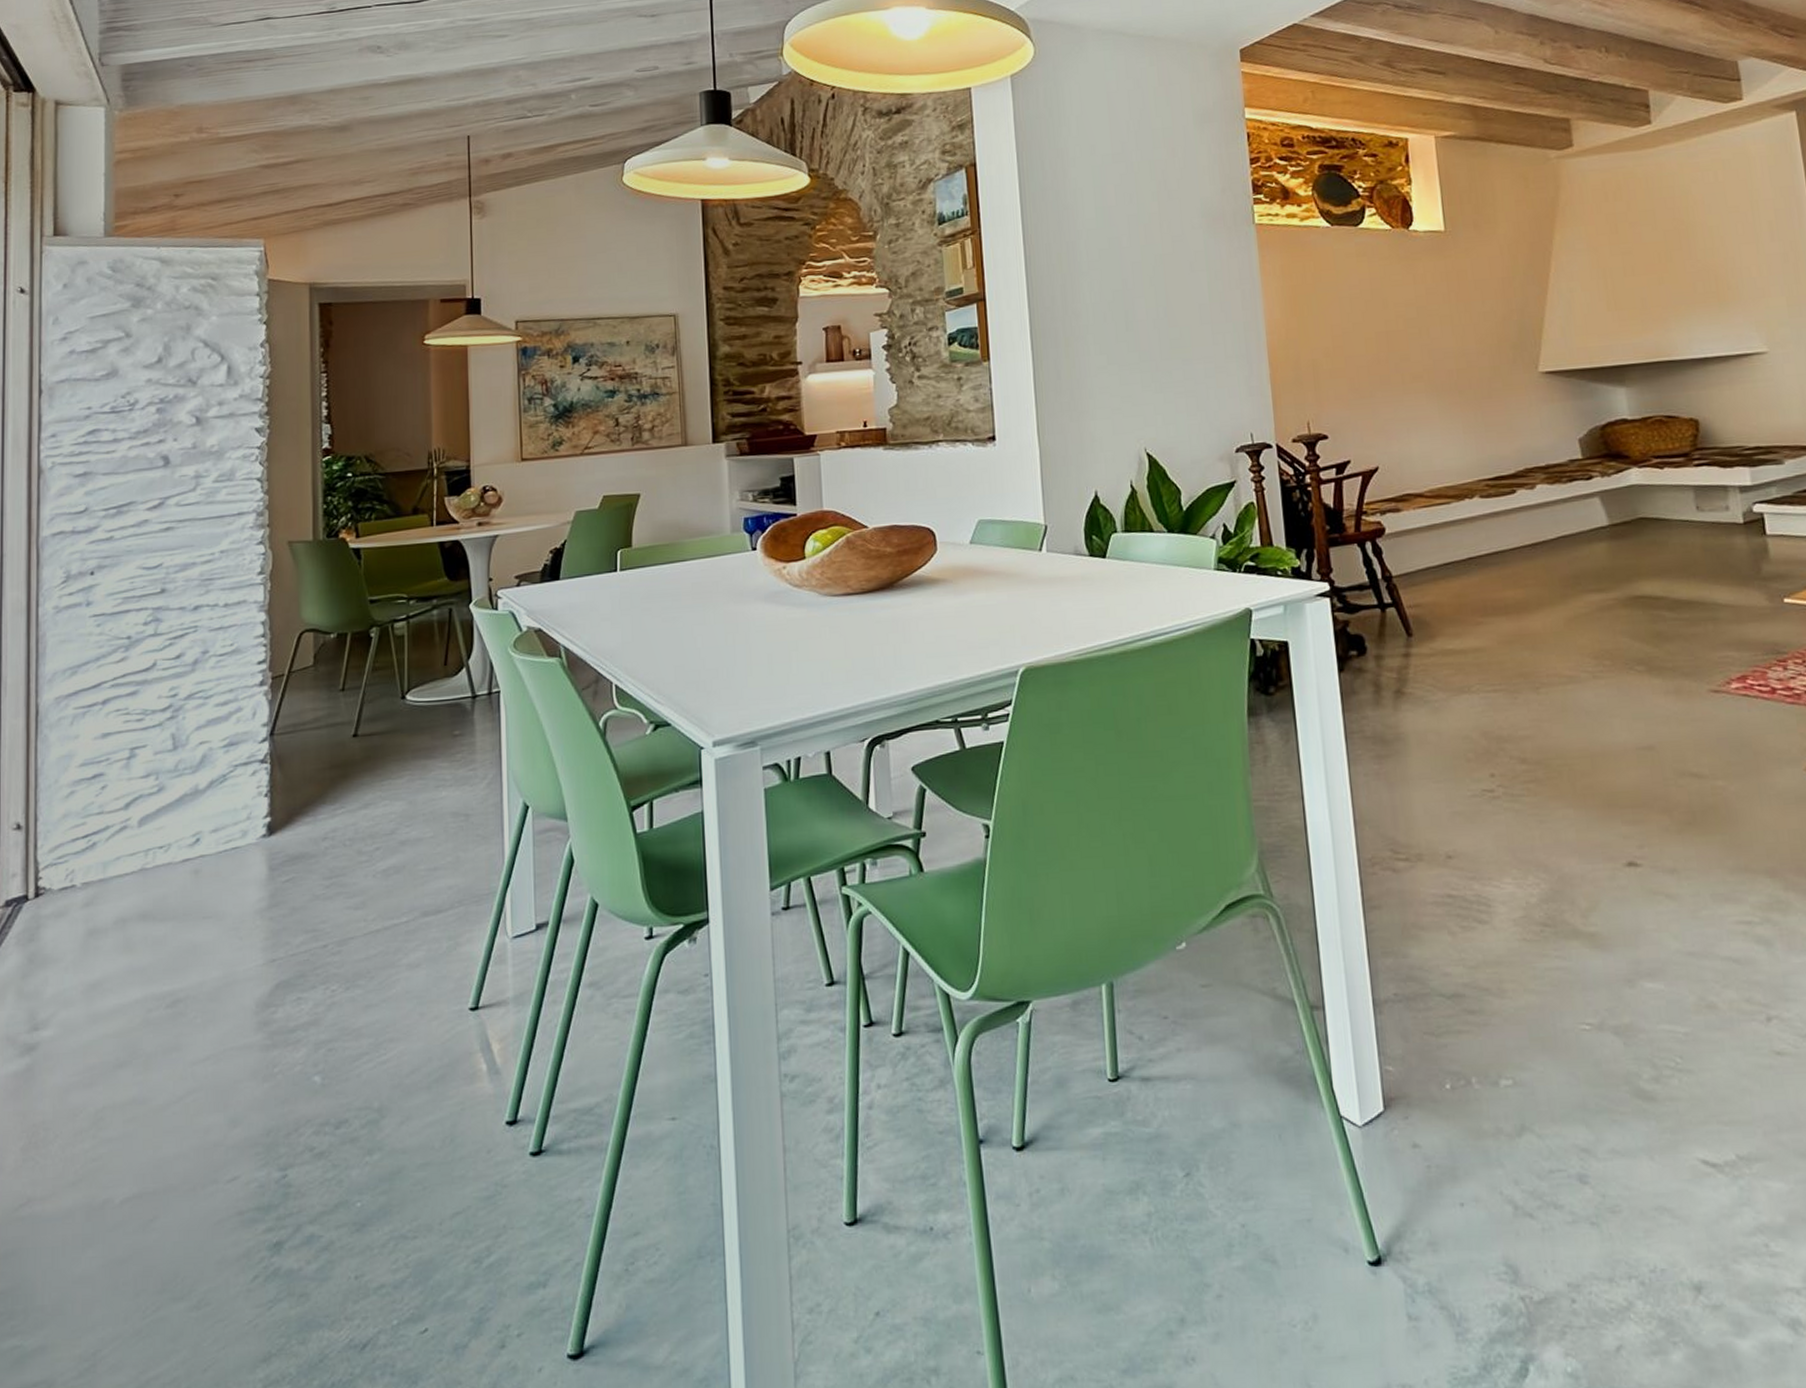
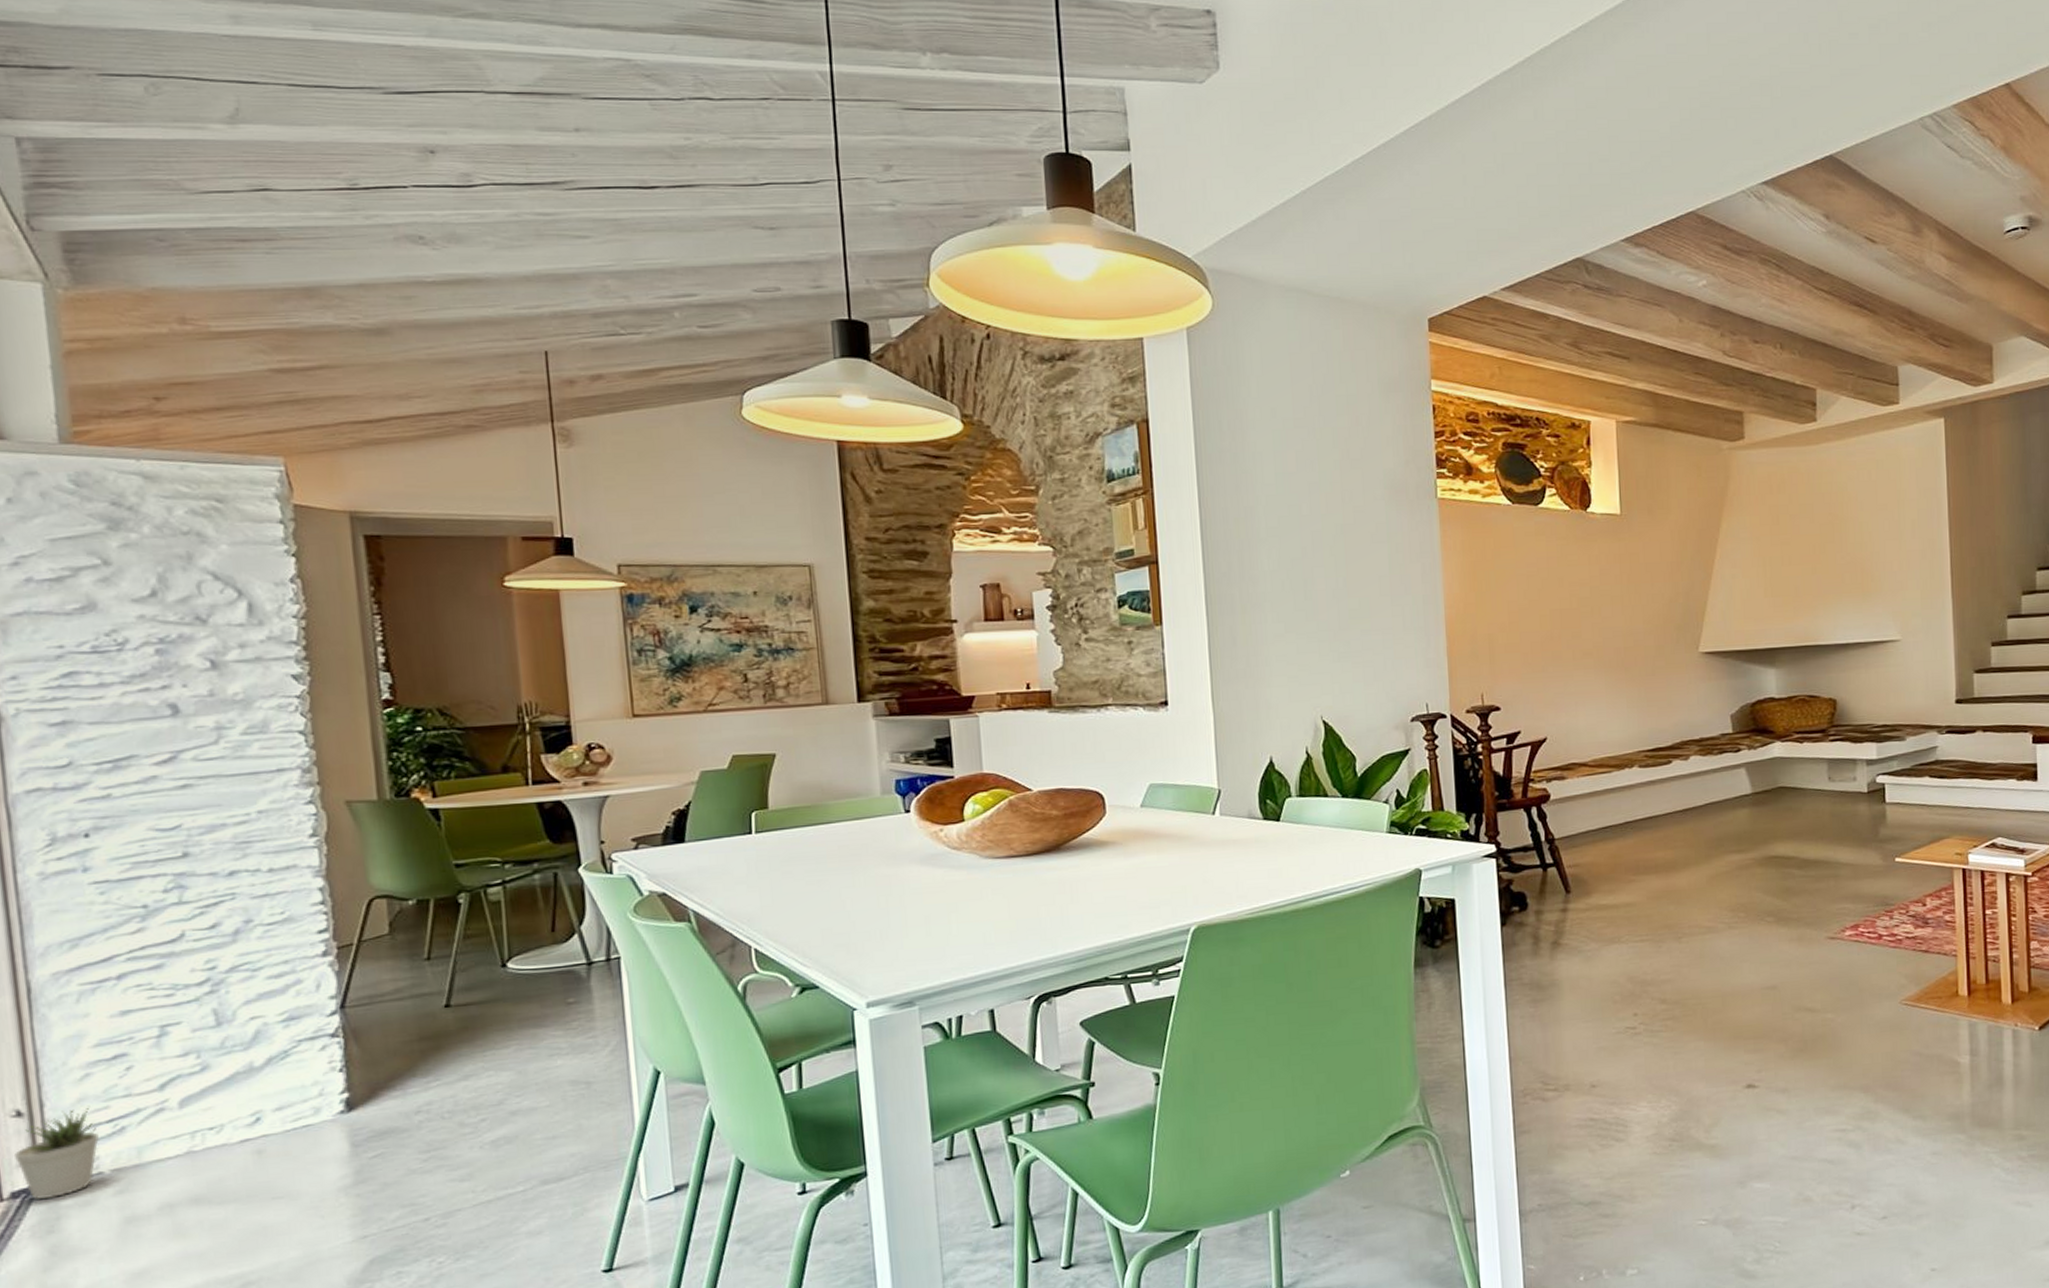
potted plant: none [12,821,75,908] -> present [15,1105,99,1199]

